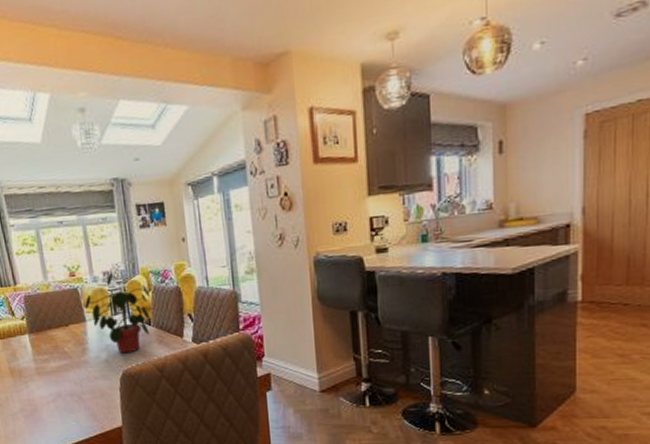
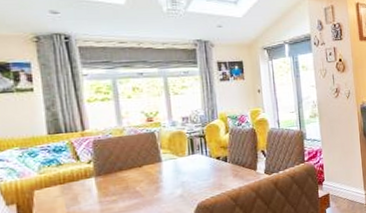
potted plant: present [85,273,151,354] -> none [161,118,228,188]

